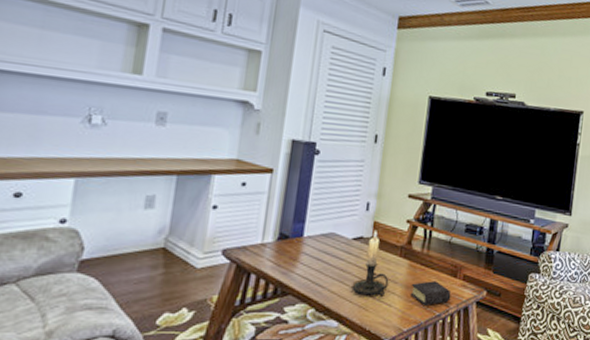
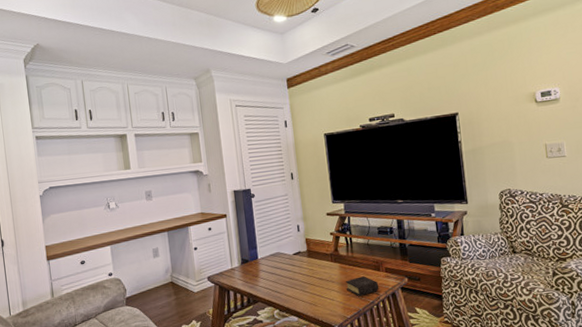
candle holder: present [351,229,389,297] -> none [301,244,328,296]

